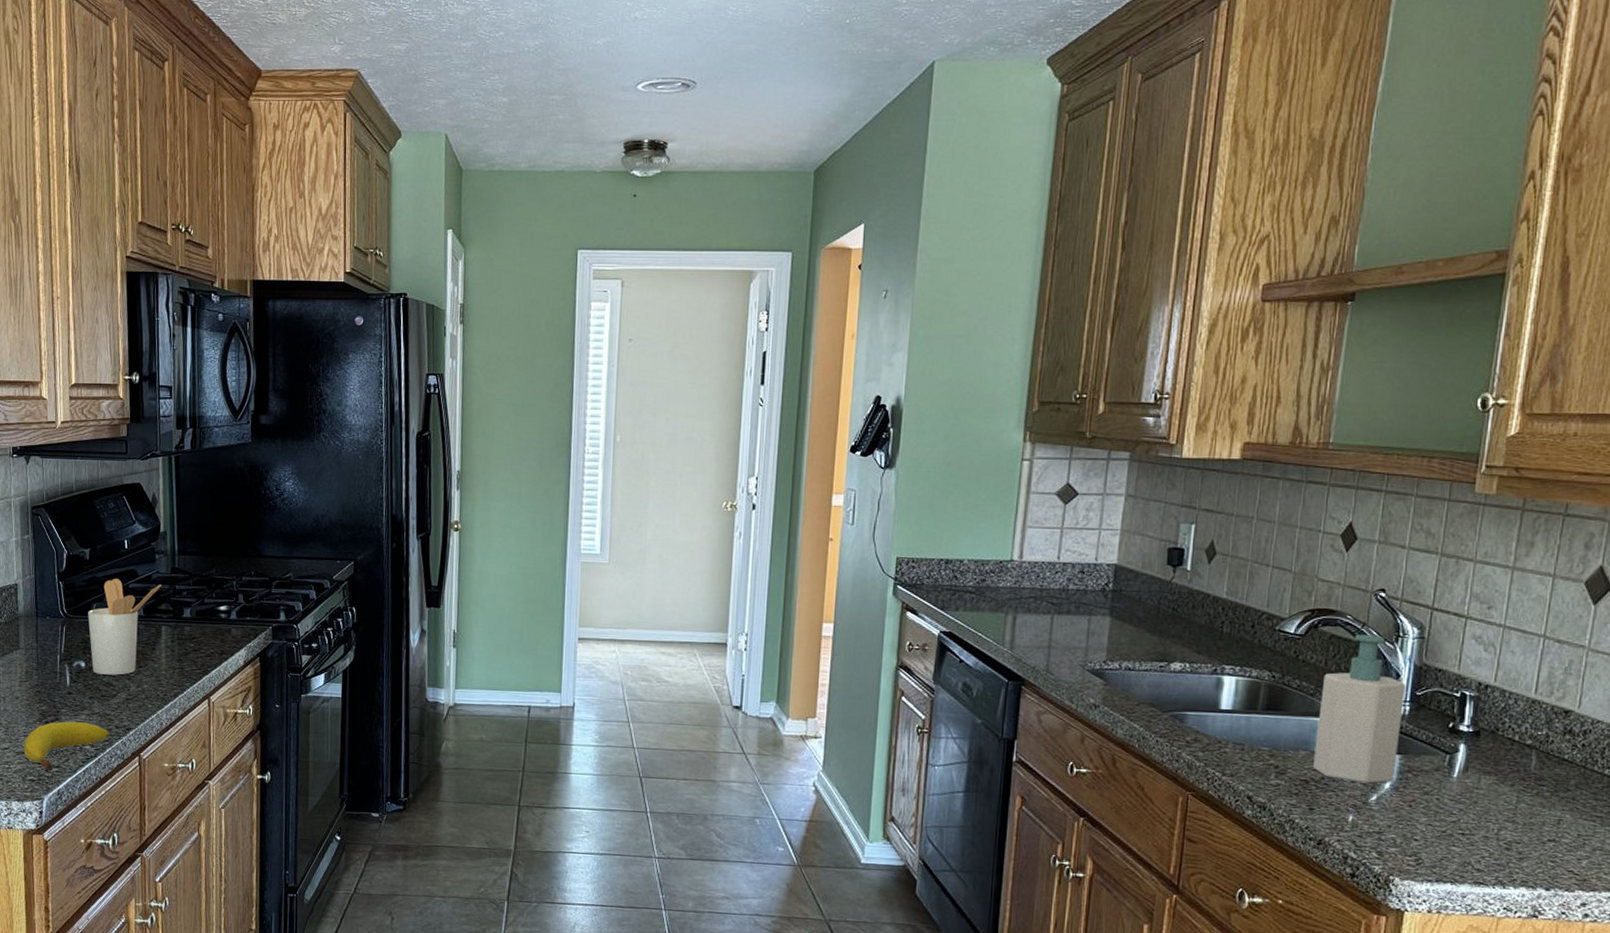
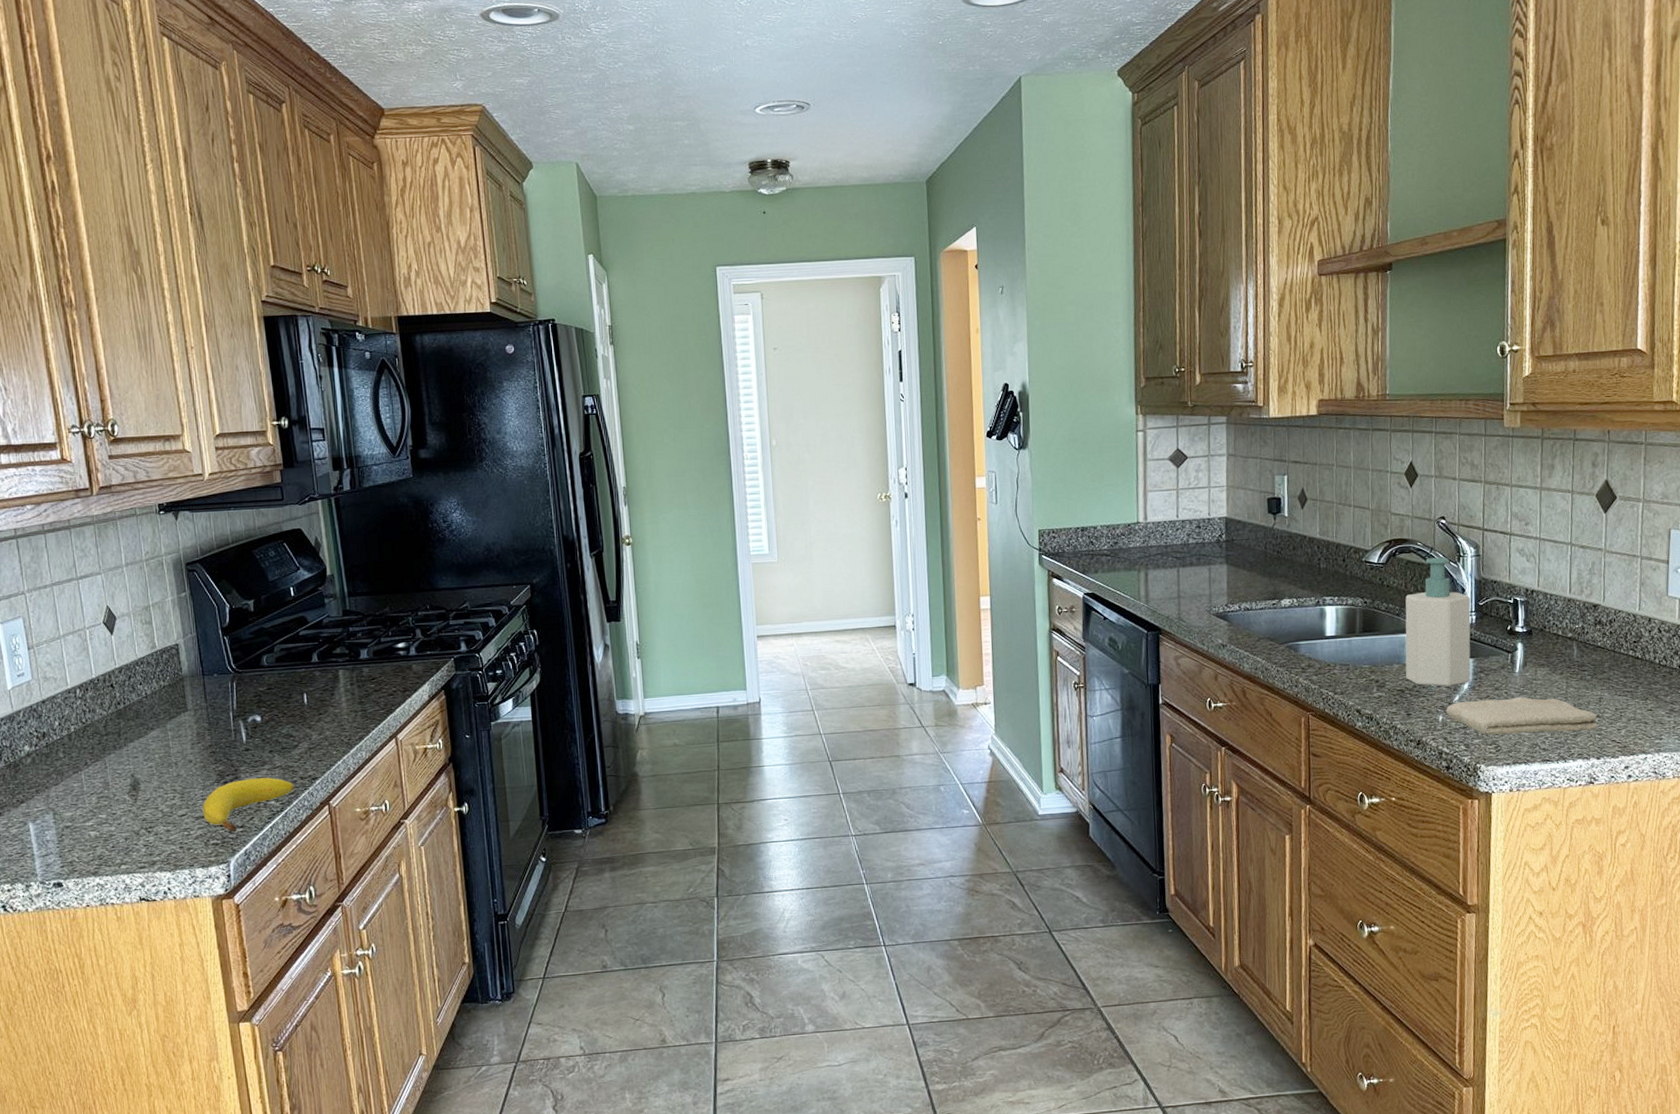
utensil holder: present [88,579,161,675] -> none [258,627,334,727]
washcloth: none [1358,802,1553,856] -> present [1446,696,1598,735]

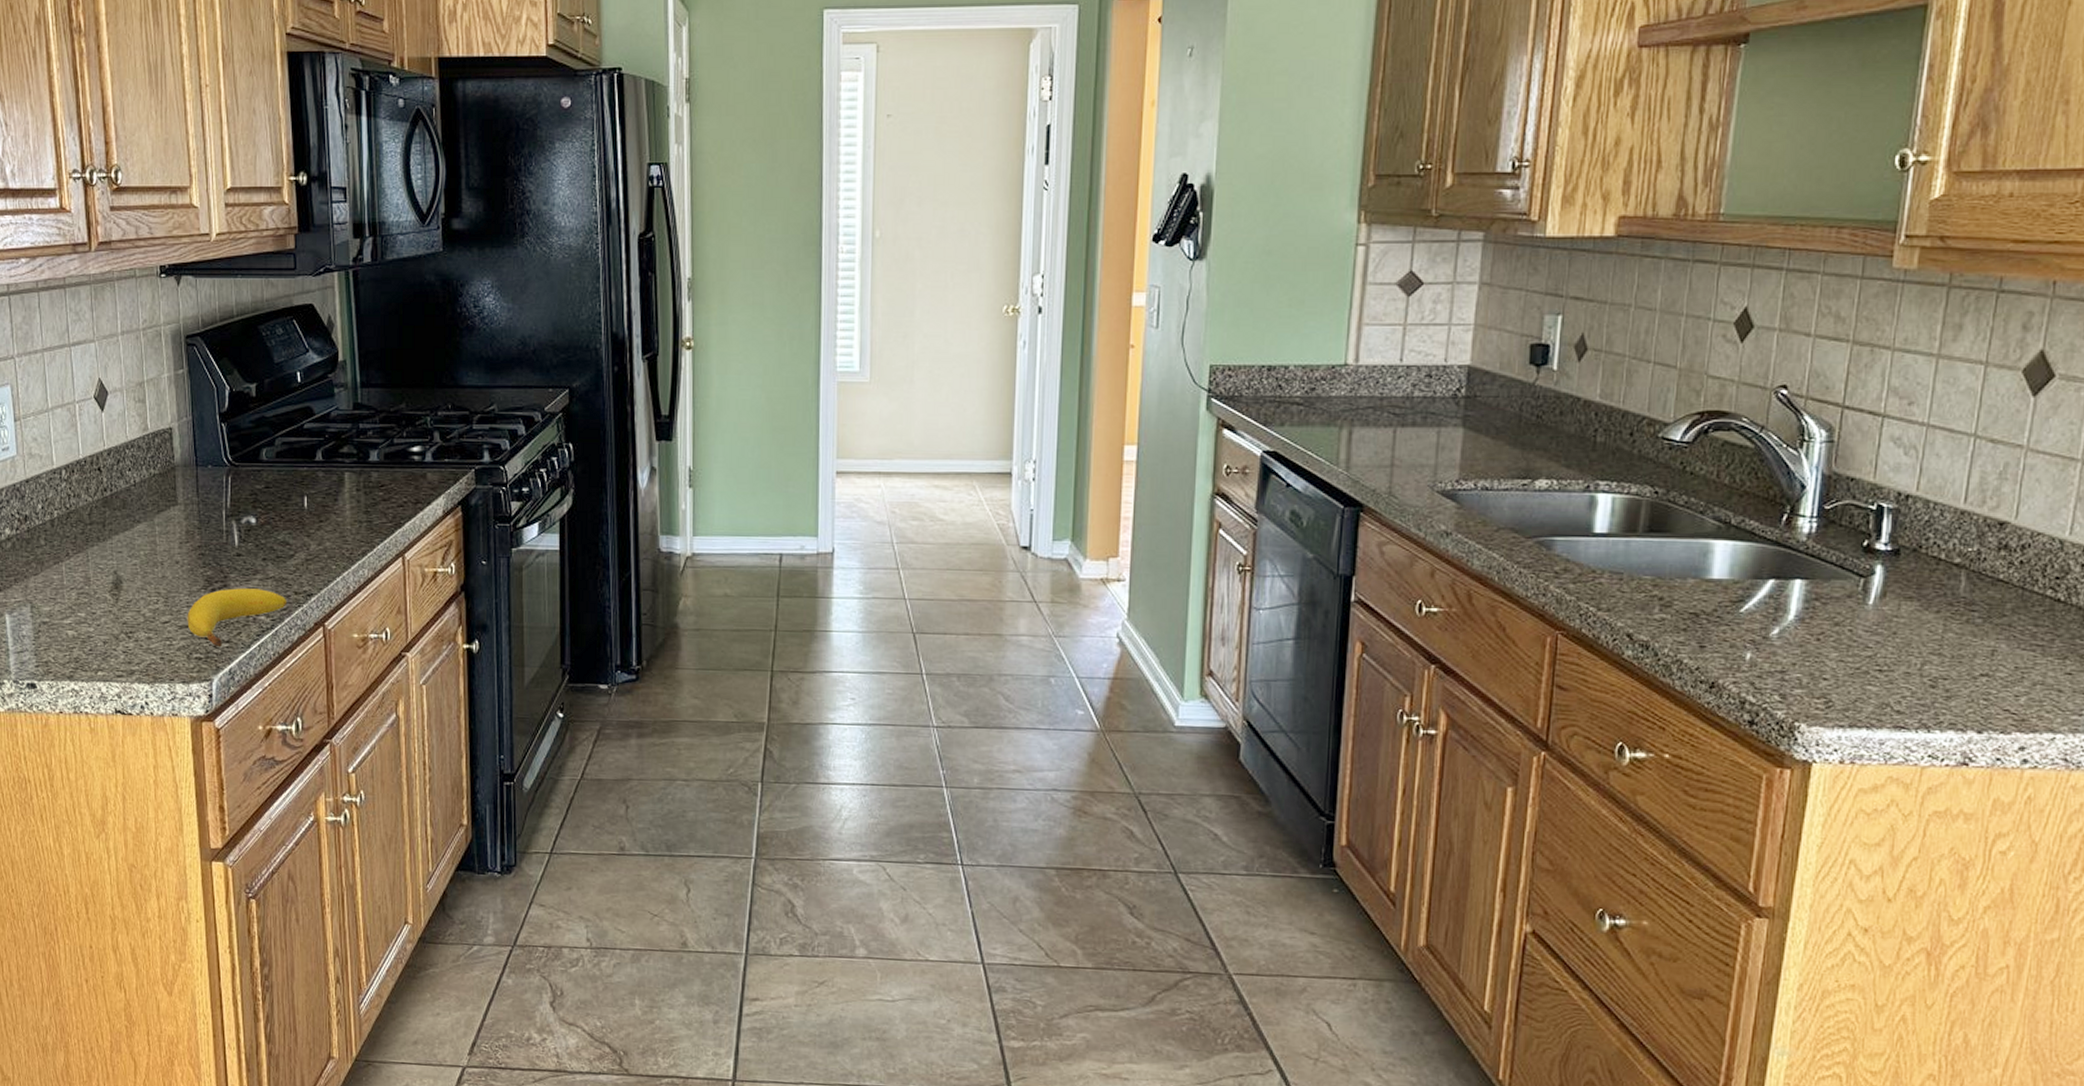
soap bottle: present [1405,557,1471,687] -> none [1703,440,1813,615]
washcloth: present [1446,696,1598,735] -> none [1757,636,1986,694]

